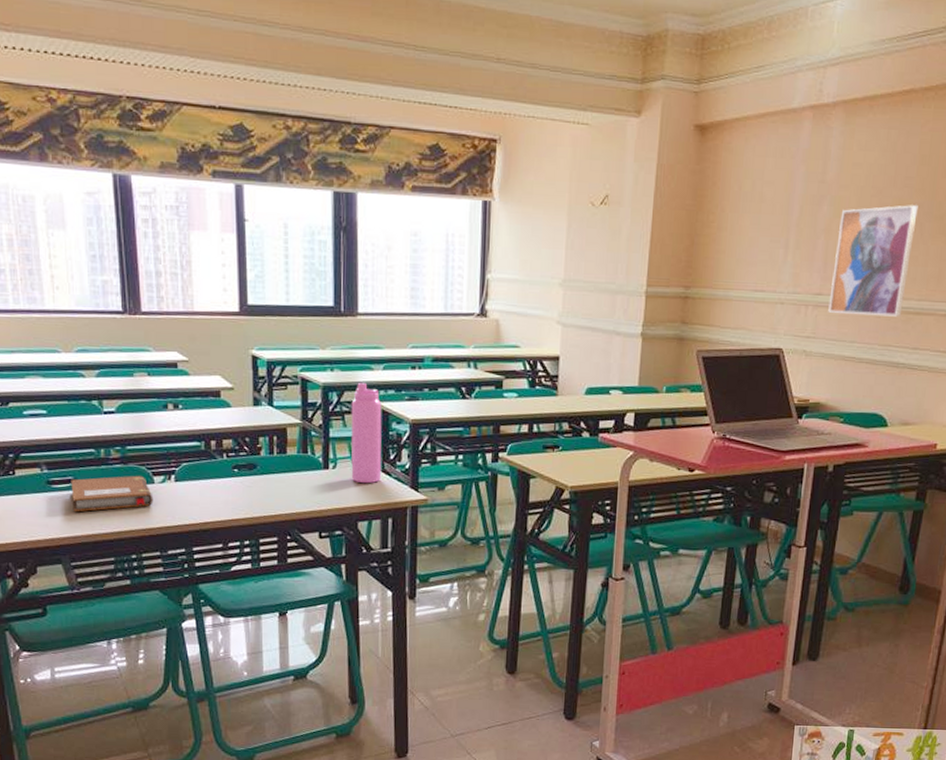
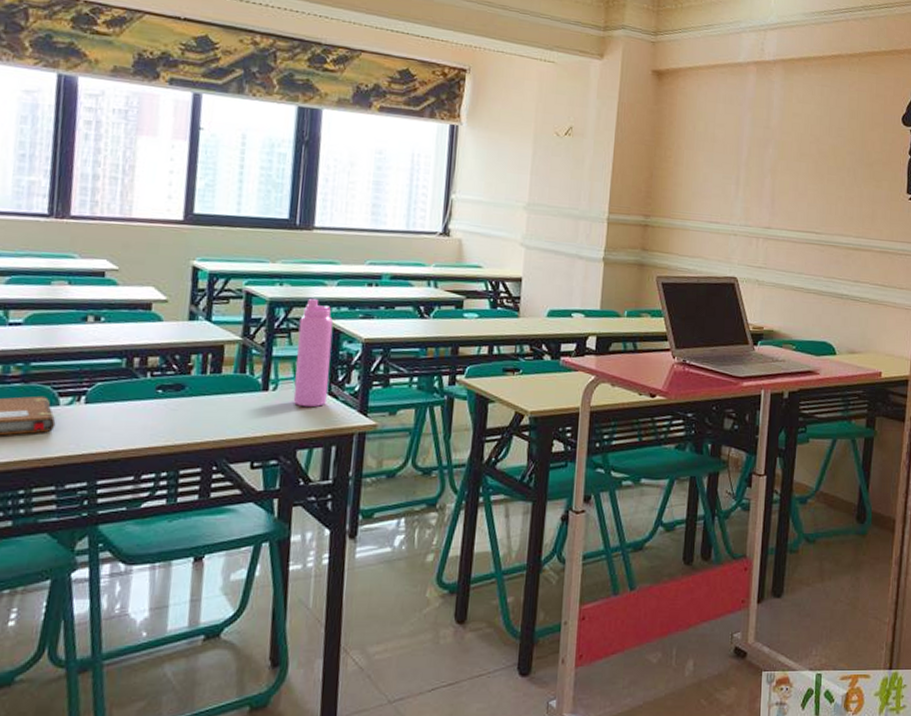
wall art: present [828,205,918,317] -> none [777,152,851,252]

